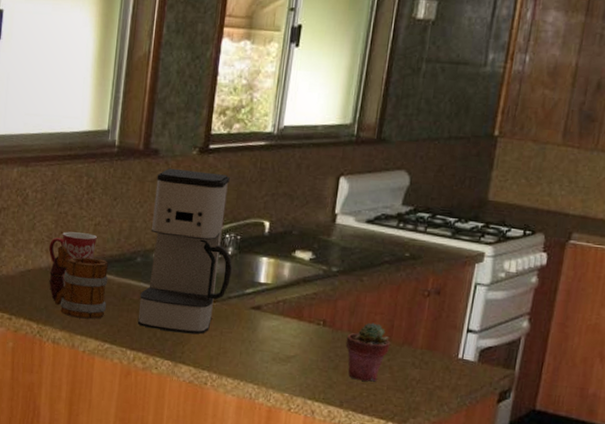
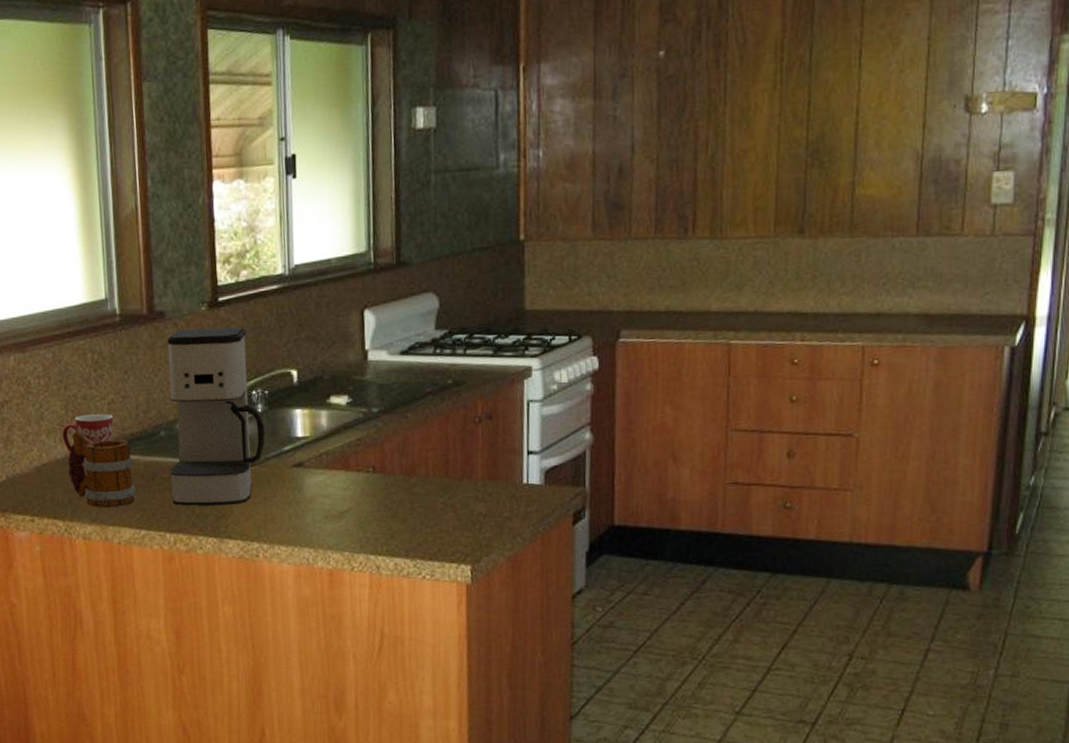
potted succulent: present [345,322,391,382] -> none [400,460,449,525]

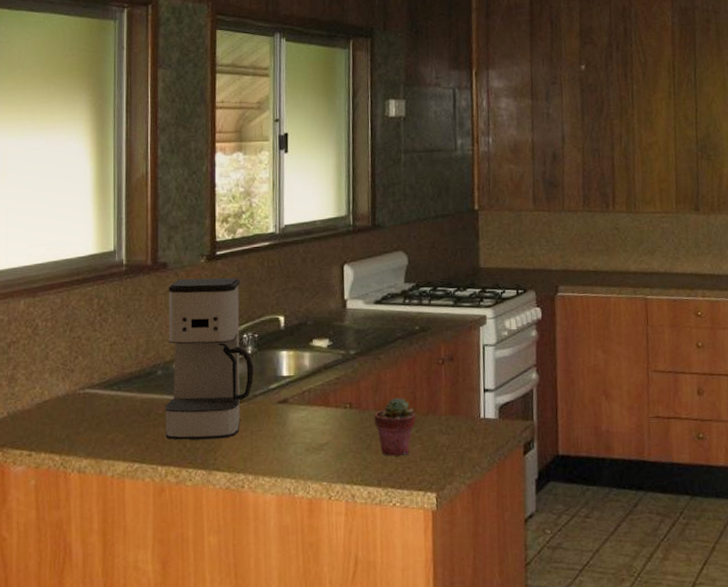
mug: present [63,414,114,476] -> none [65,354,115,412]
mug: present [67,431,136,508] -> none [68,370,131,443]
potted succulent: none [400,460,449,525] -> present [374,397,416,456]

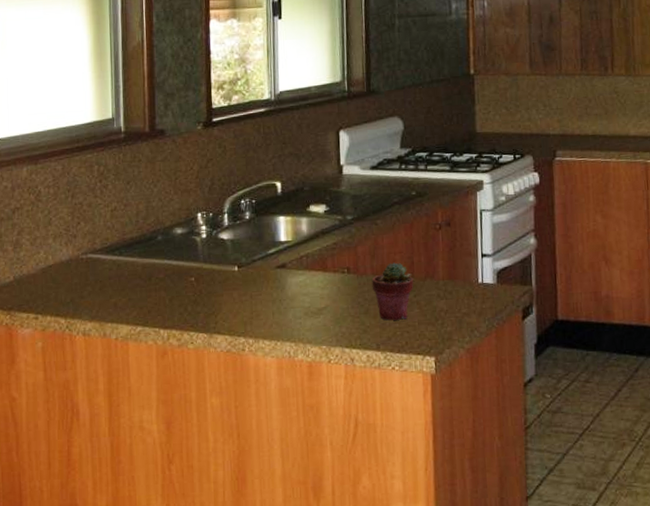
coffee maker: present [164,277,255,440] -> none [165,144,253,304]

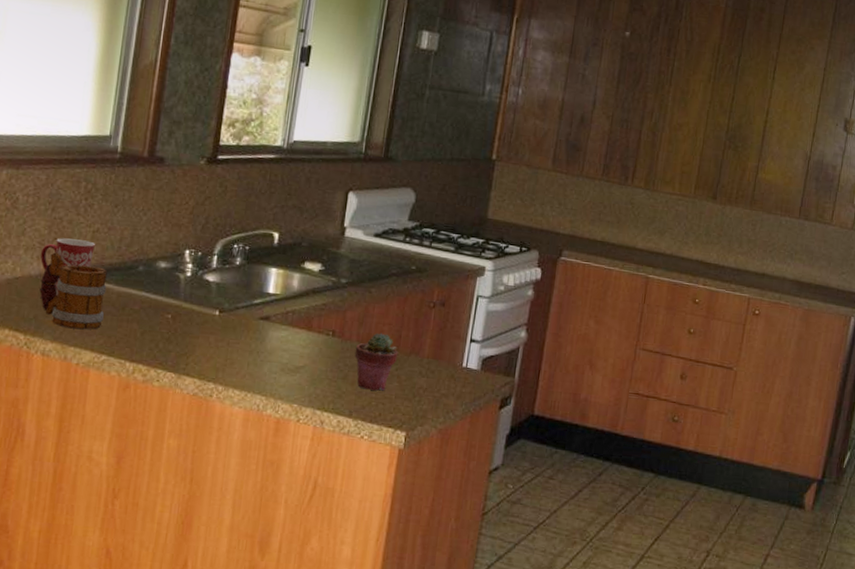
mug: none [68,220,116,277] -> present [40,238,96,296]
mug: none [72,236,133,306] -> present [39,252,108,330]

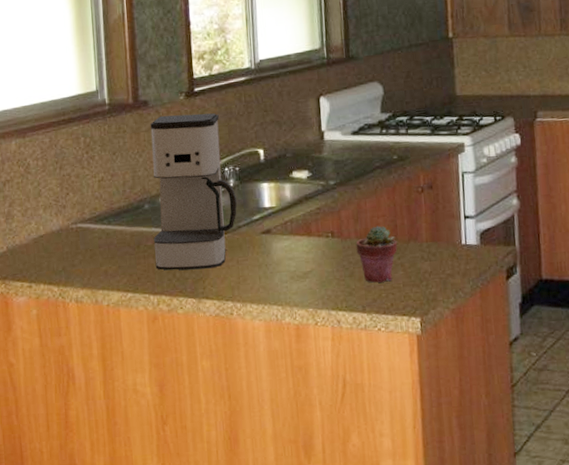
mug: present [39,252,108,330] -> none [62,206,123,274]
mug: present [40,238,96,296] -> none [58,190,104,246]
coffee maker: none [138,176,241,345] -> present [150,113,237,270]

